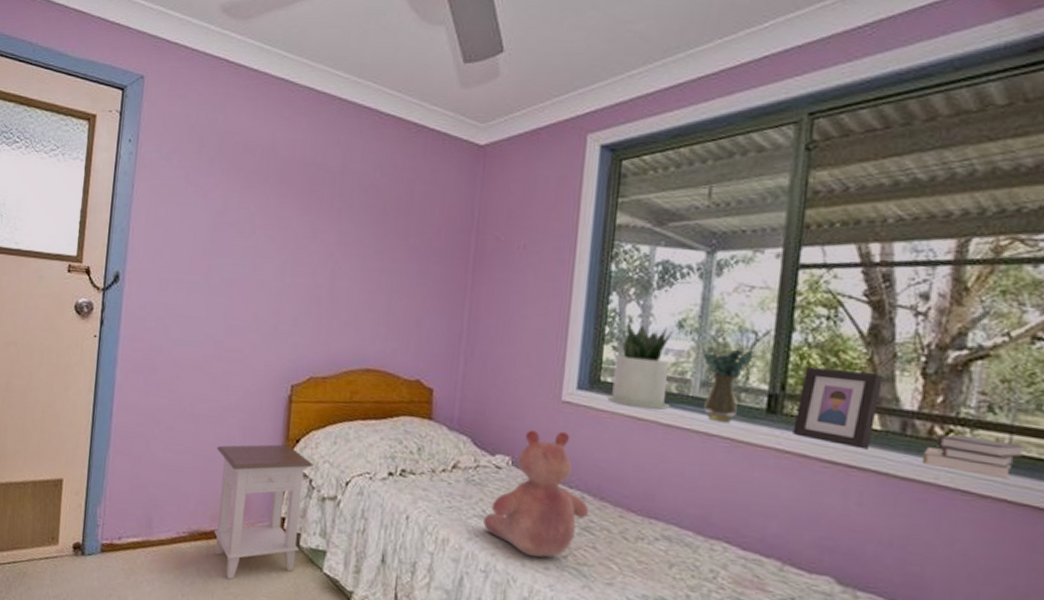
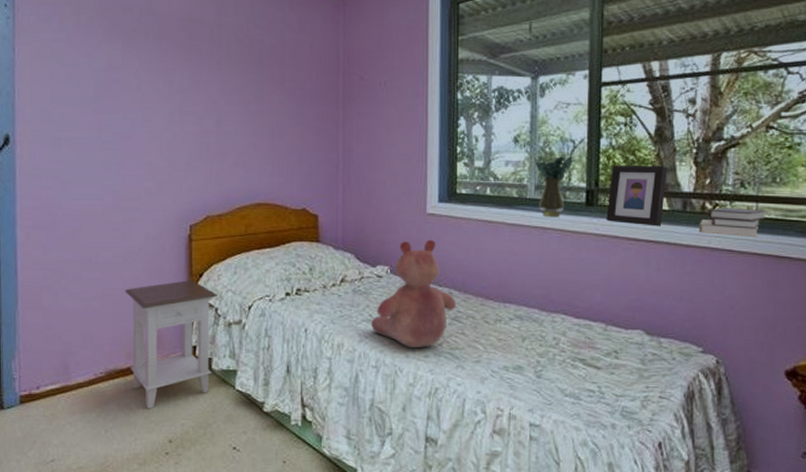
planter: present [607,321,674,411] -> none [463,141,513,213]

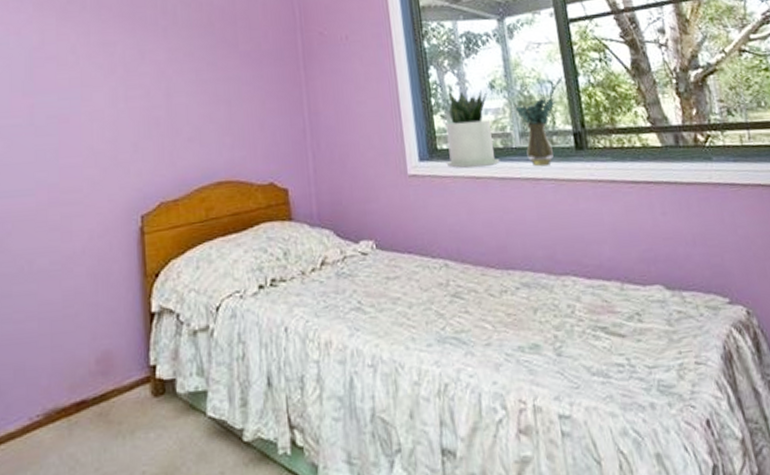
nightstand: present [124,280,217,410] -> none [65,282,178,458]
teddy bear: present [371,239,456,349] -> none [361,204,454,337]
planter: none [463,141,513,213] -> present [446,90,500,169]
picture frame: present [606,166,668,227] -> none [595,100,658,166]
books: present [698,208,767,238] -> none [695,136,762,169]

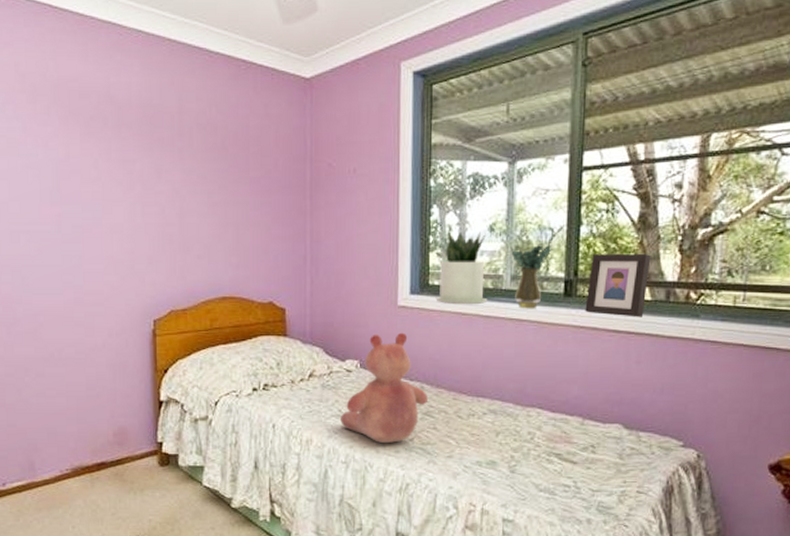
teddy bear: none [361,204,454,337] -> present [341,332,428,444]
picture frame: none [595,100,658,166] -> present [585,254,651,317]

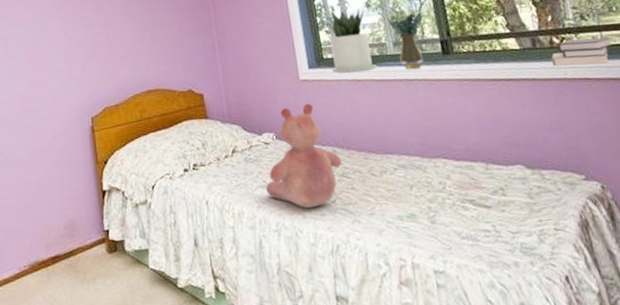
picture frame: present [585,254,651,317] -> none [459,10,517,67]
books: none [682,298,755,329] -> present [551,37,613,67]

